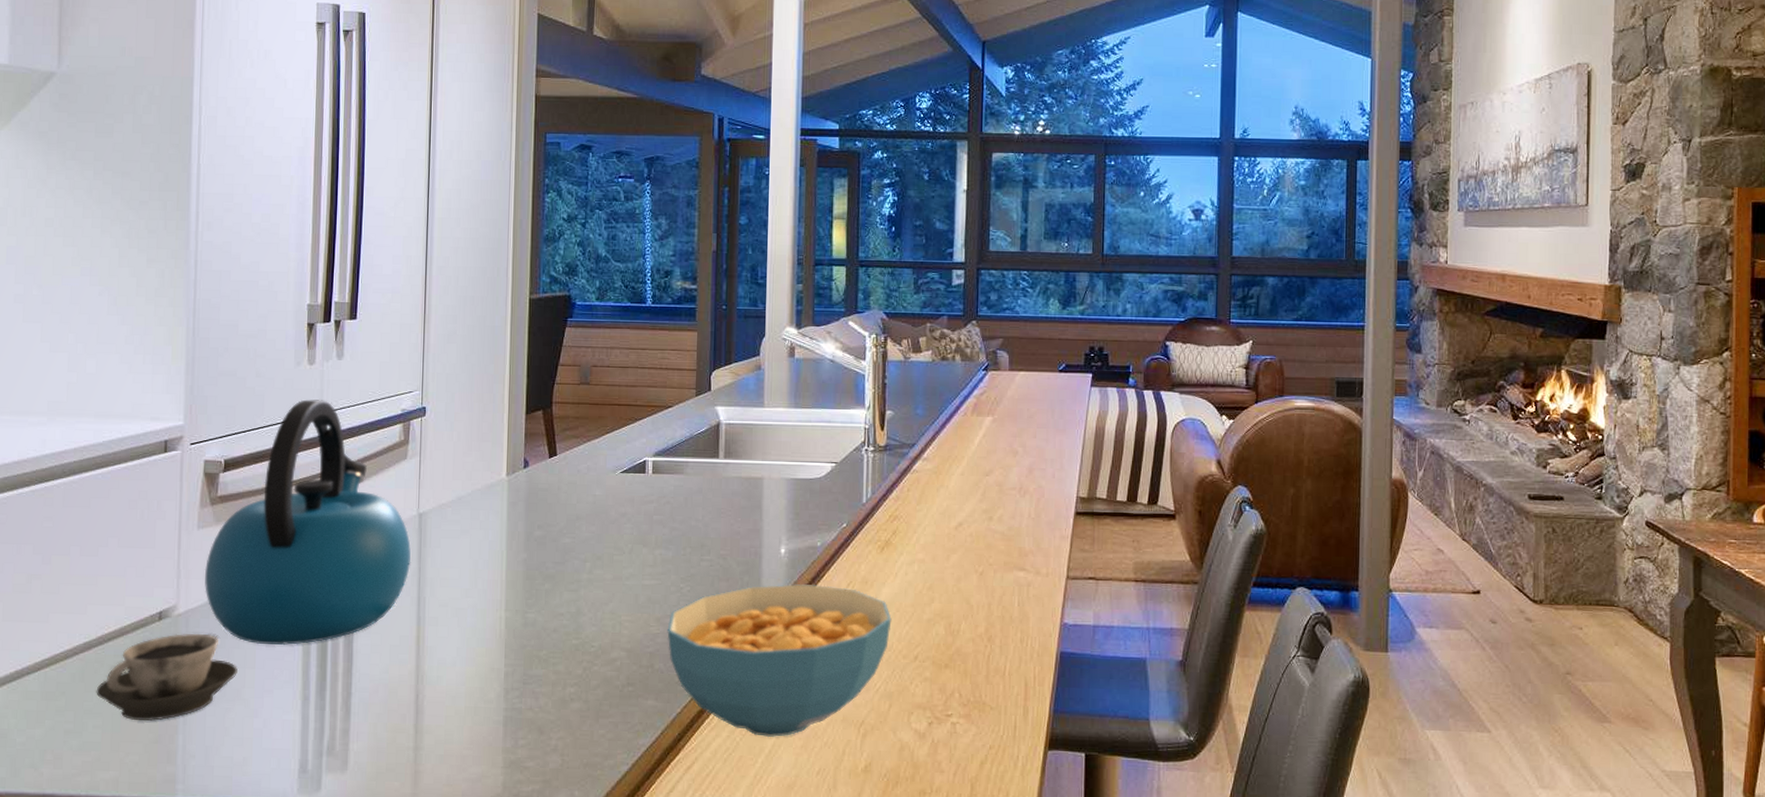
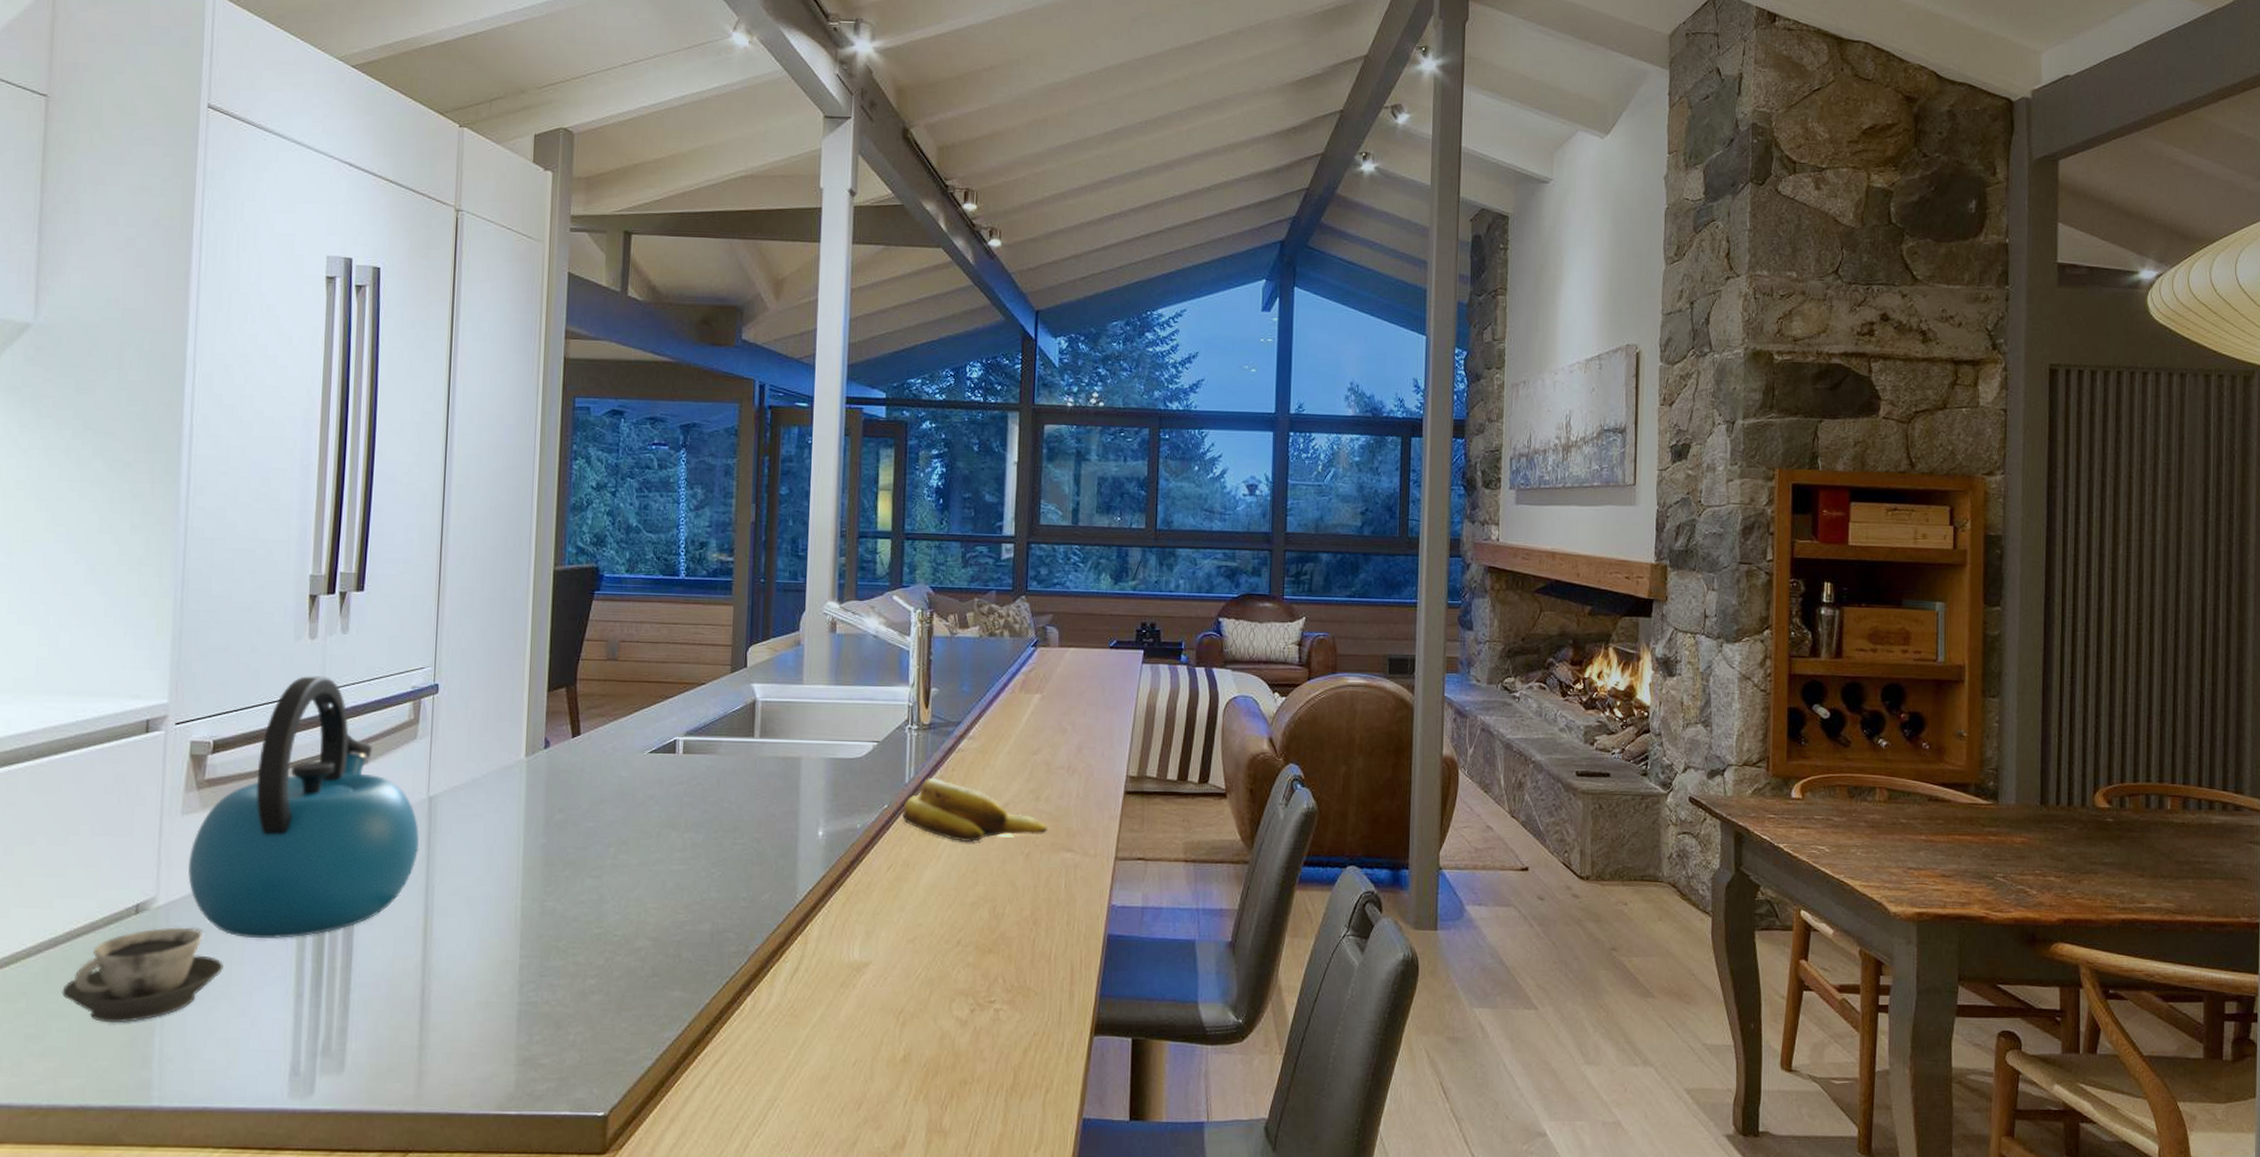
cereal bowl: present [667,583,892,738] -> none [696,867,934,1029]
banana: none [860,497,1000,561] -> present [902,777,1048,843]

